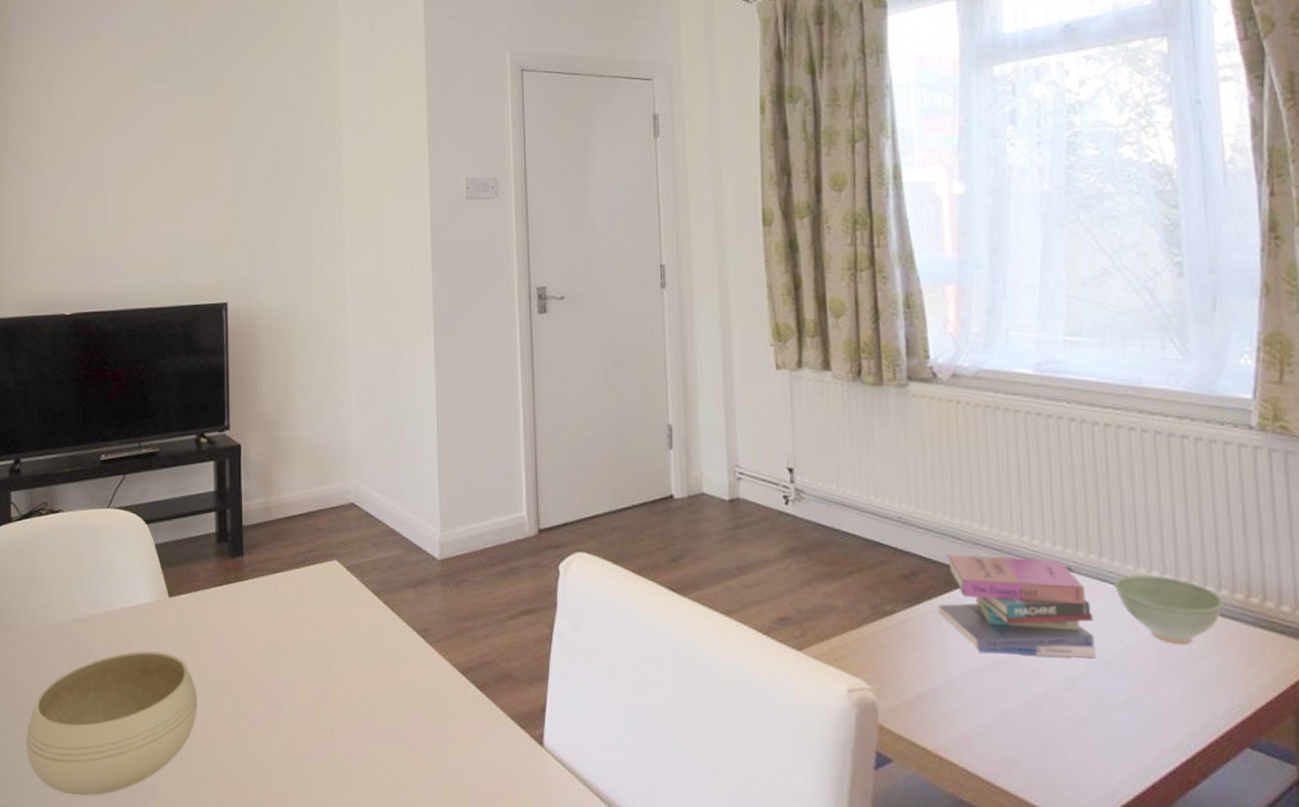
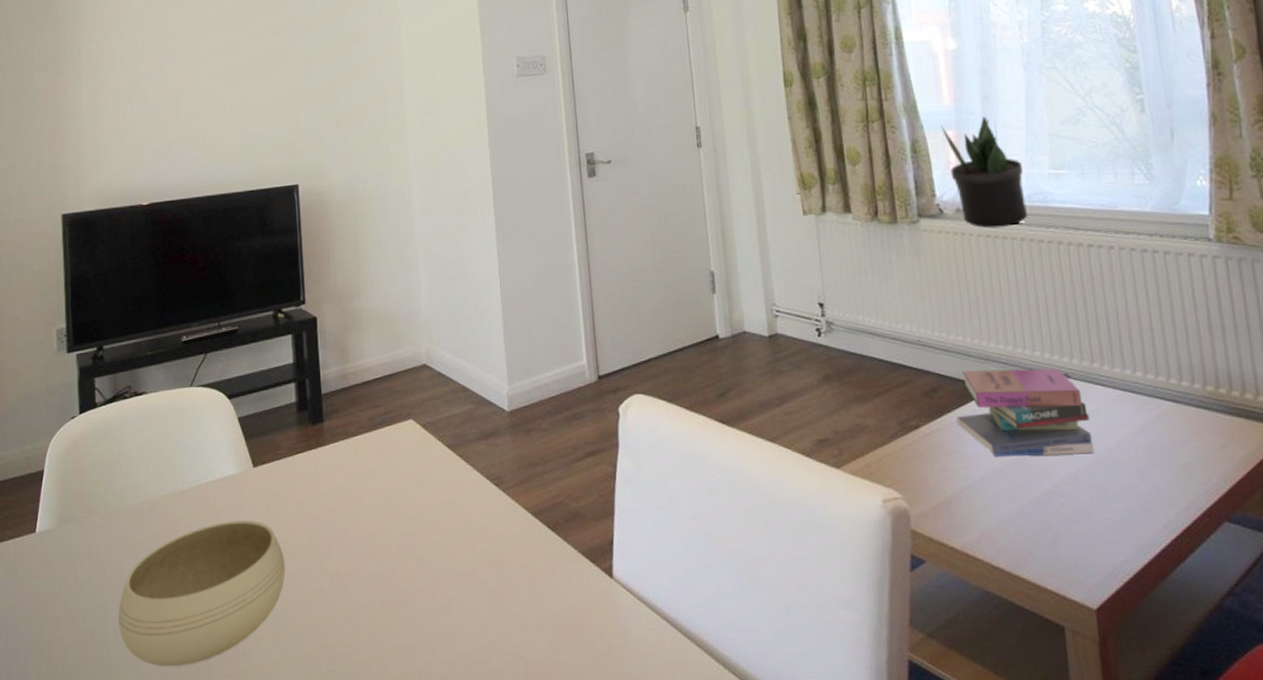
planter: none [939,271,1036,398] -> present [940,116,1029,229]
bowl: present [1114,575,1225,645] -> none [1105,375,1198,435]

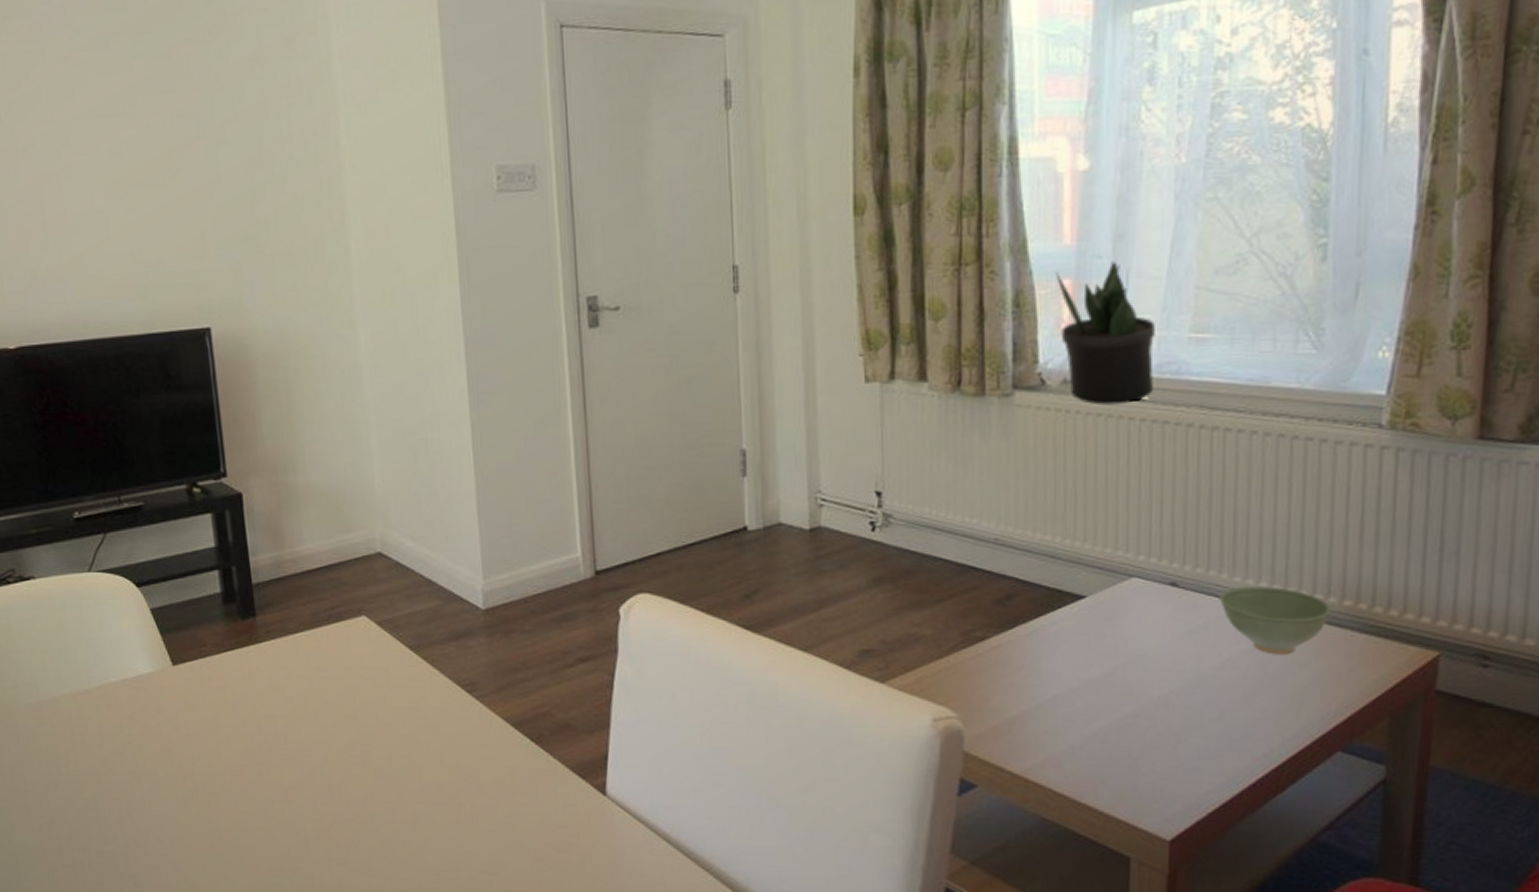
bowl: present [118,520,285,667] -> none [23,724,218,877]
books: present [956,368,1095,458] -> none [1032,574,1196,675]
bowl: none [1105,375,1198,435] -> present [1219,586,1332,655]

